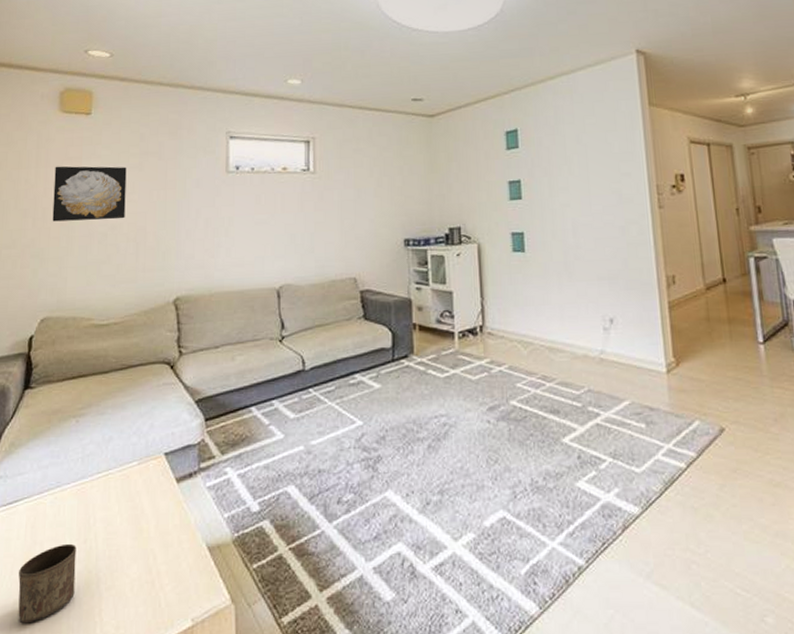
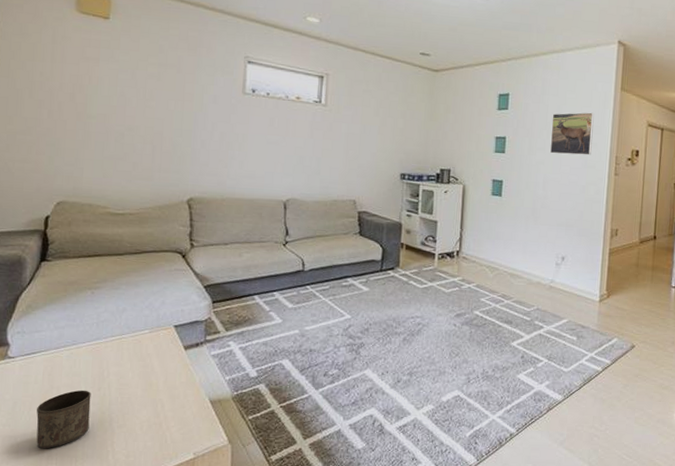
wall art: present [52,166,127,222] -> none [68,64,145,122]
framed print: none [571,136,626,192] -> present [550,112,594,156]

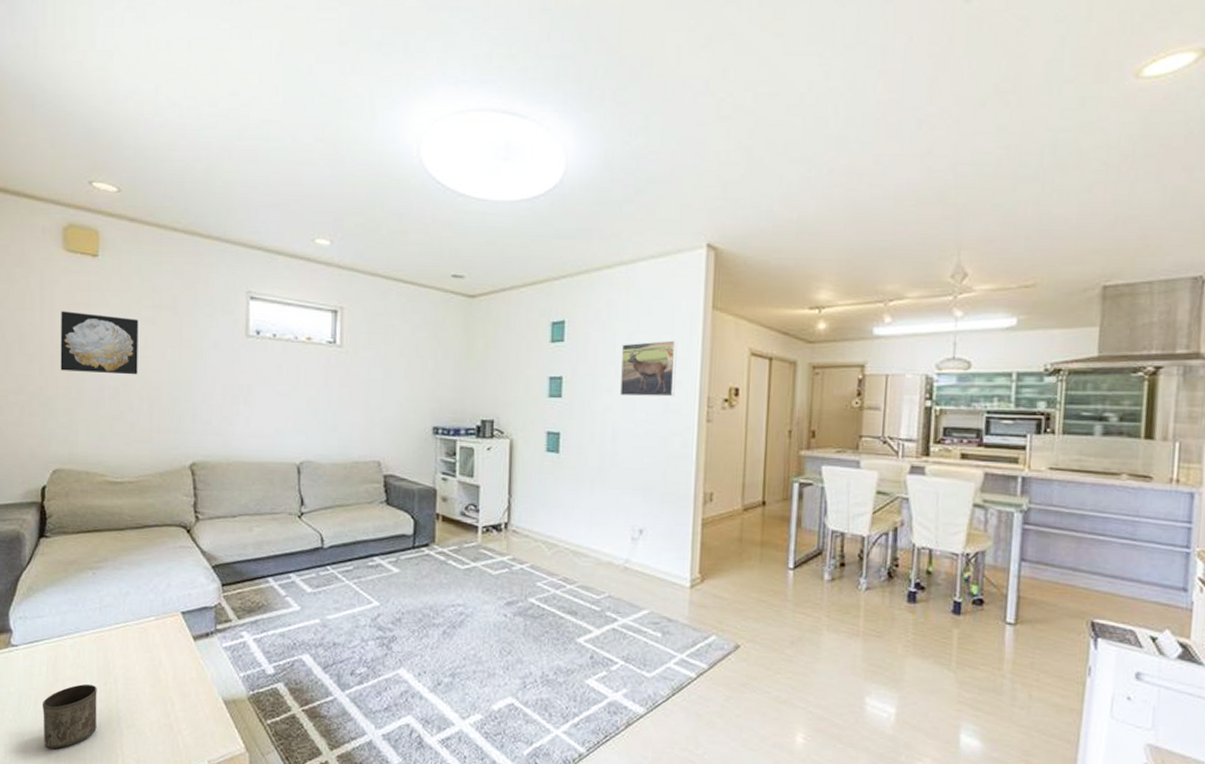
wall art: none [68,64,145,122] -> present [60,311,139,375]

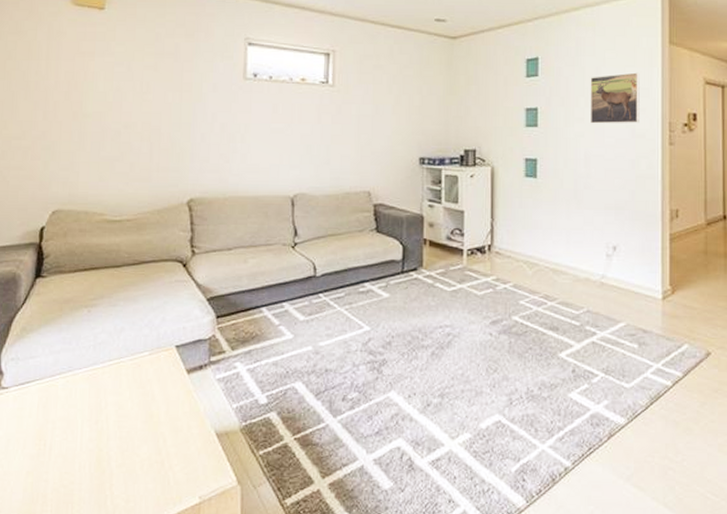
cup: present [43,683,97,749] -> none [30,423,88,494]
wall art: present [60,311,139,375] -> none [64,60,141,118]

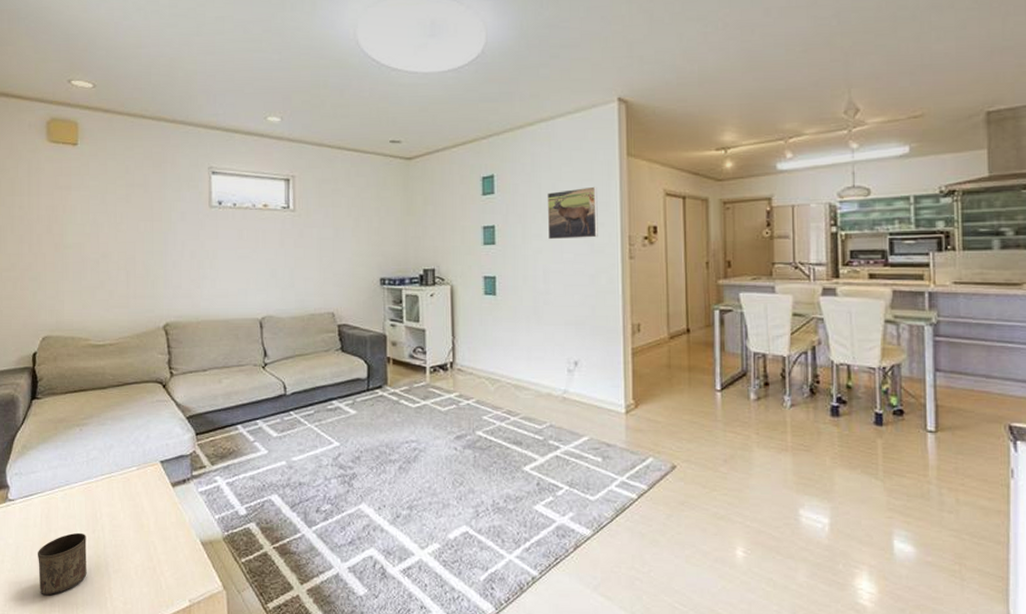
cup: none [30,423,88,494] -> present [38,532,87,596]

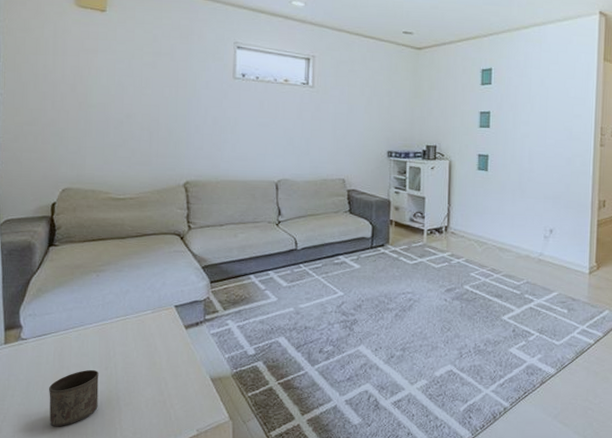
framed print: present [547,186,598,240] -> none [535,84,578,127]

